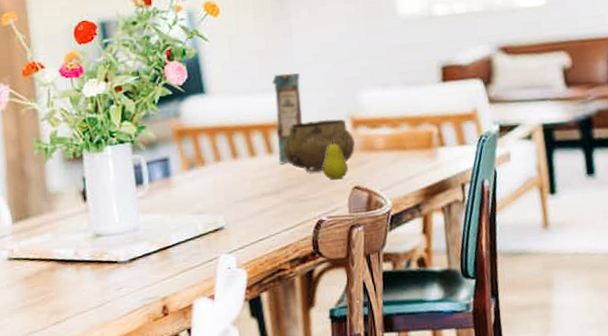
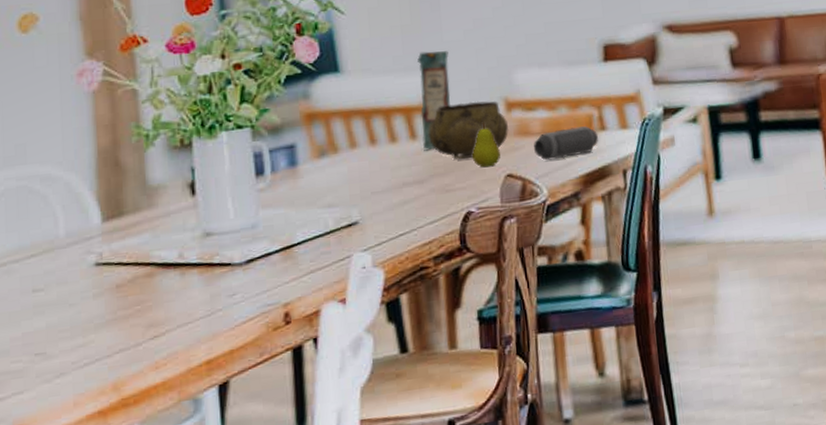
speaker: none [378,142,438,174] -> present [533,126,598,161]

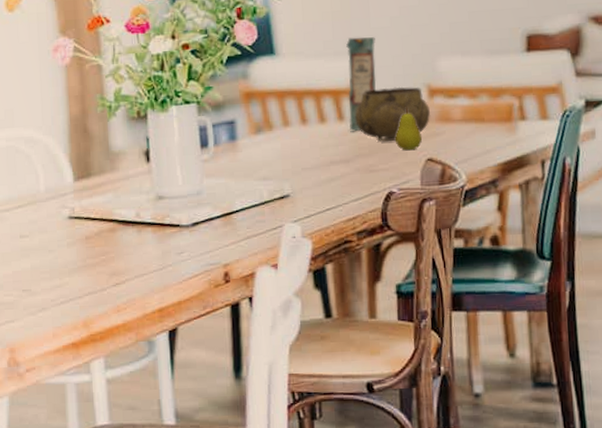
speaker: present [533,126,598,161] -> none [453,115,518,147]

